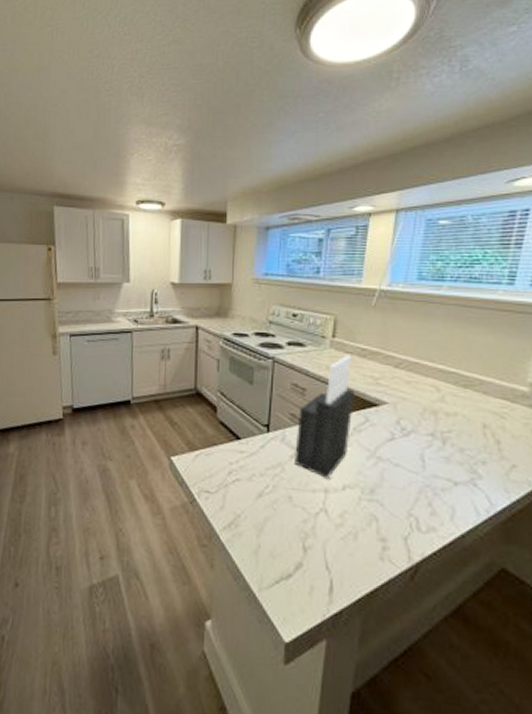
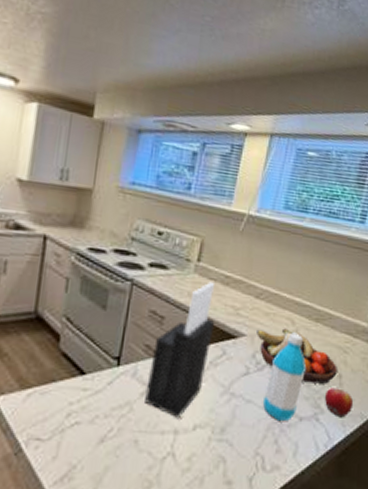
fruit bowl: none [399,395,494,450] -> present [256,328,337,384]
water bottle: none [411,400,458,486] -> present [262,334,307,422]
apple: none [481,453,518,484] -> present [324,388,354,418]

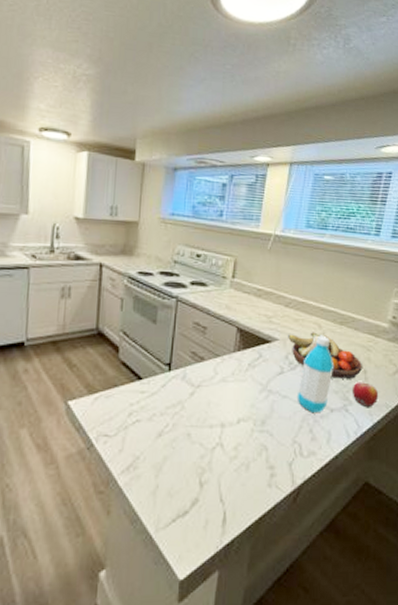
knife block: present [145,281,215,419] -> none [194,295,251,415]

